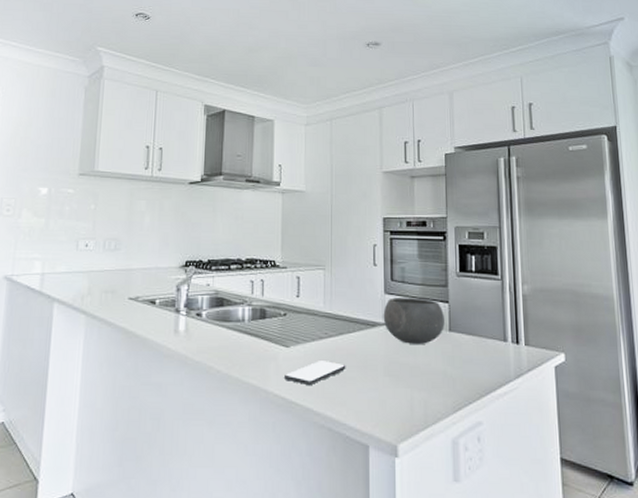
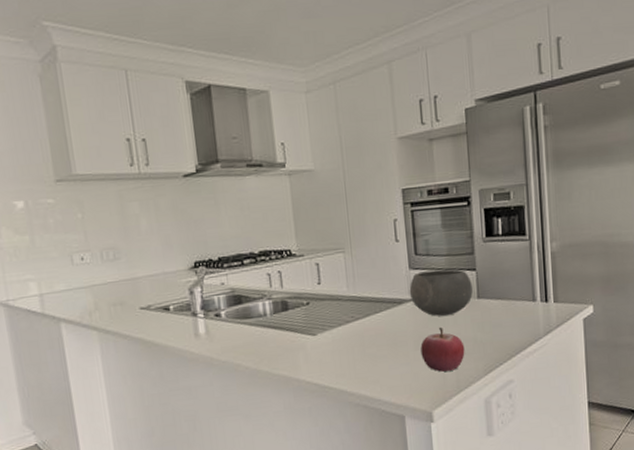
smartphone: present [284,361,346,386] -> none [315,343,376,370]
fruit: none [390,355,434,403] -> present [420,326,465,372]

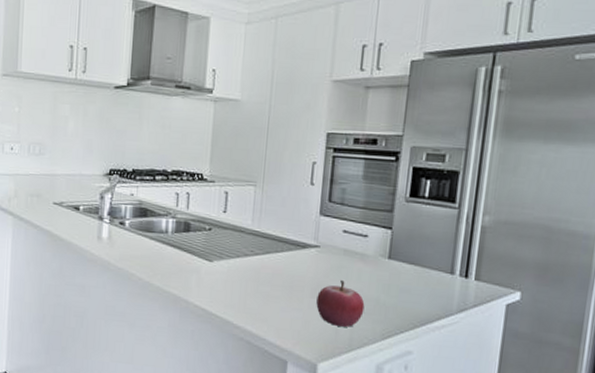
bowl: present [409,269,473,317] -> none [315,220,385,270]

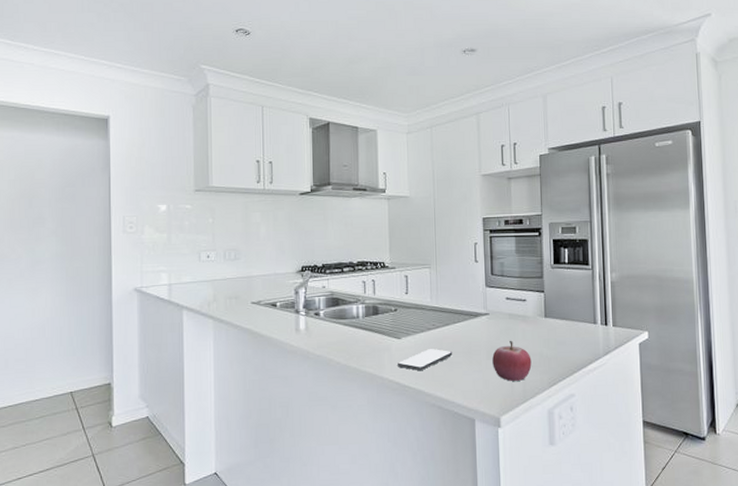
smartphone: none [206,277,271,300] -> present [398,349,453,371]

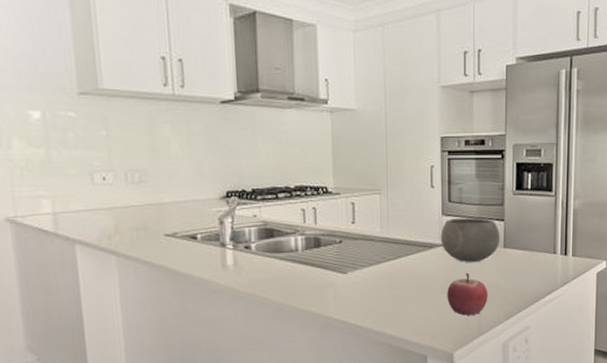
smartphone: present [398,349,453,371] -> none [343,283,405,308]
bowl: none [485,289,540,330] -> present [440,218,500,262]

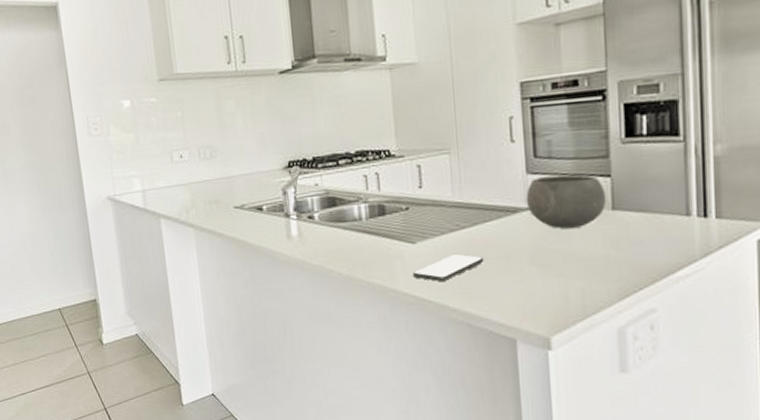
smartphone: none [343,283,405,308] -> present [413,254,484,282]
fruit: present [447,272,488,316] -> none [538,241,594,293]

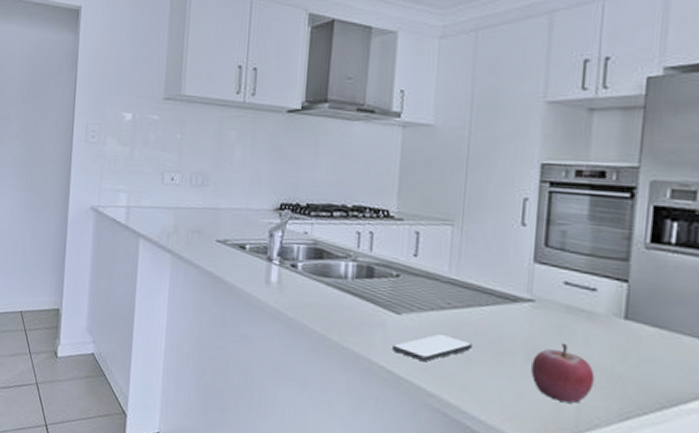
bowl: present [526,174,606,229] -> none [528,268,620,332]
fruit: none [538,241,594,293] -> present [531,342,595,403]

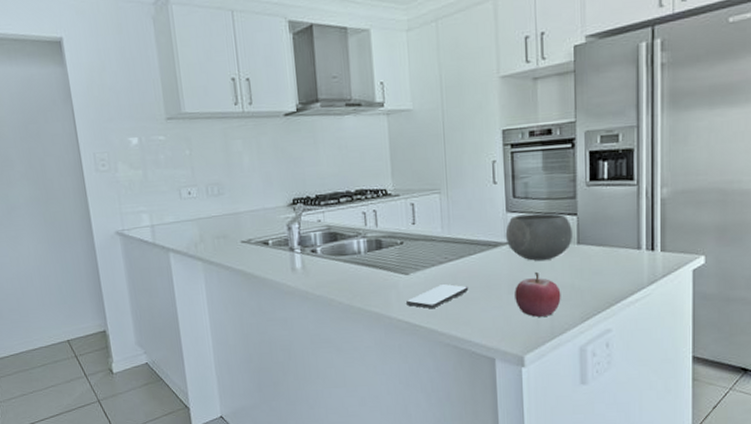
bowl: none [528,268,620,332] -> present [505,213,572,261]

